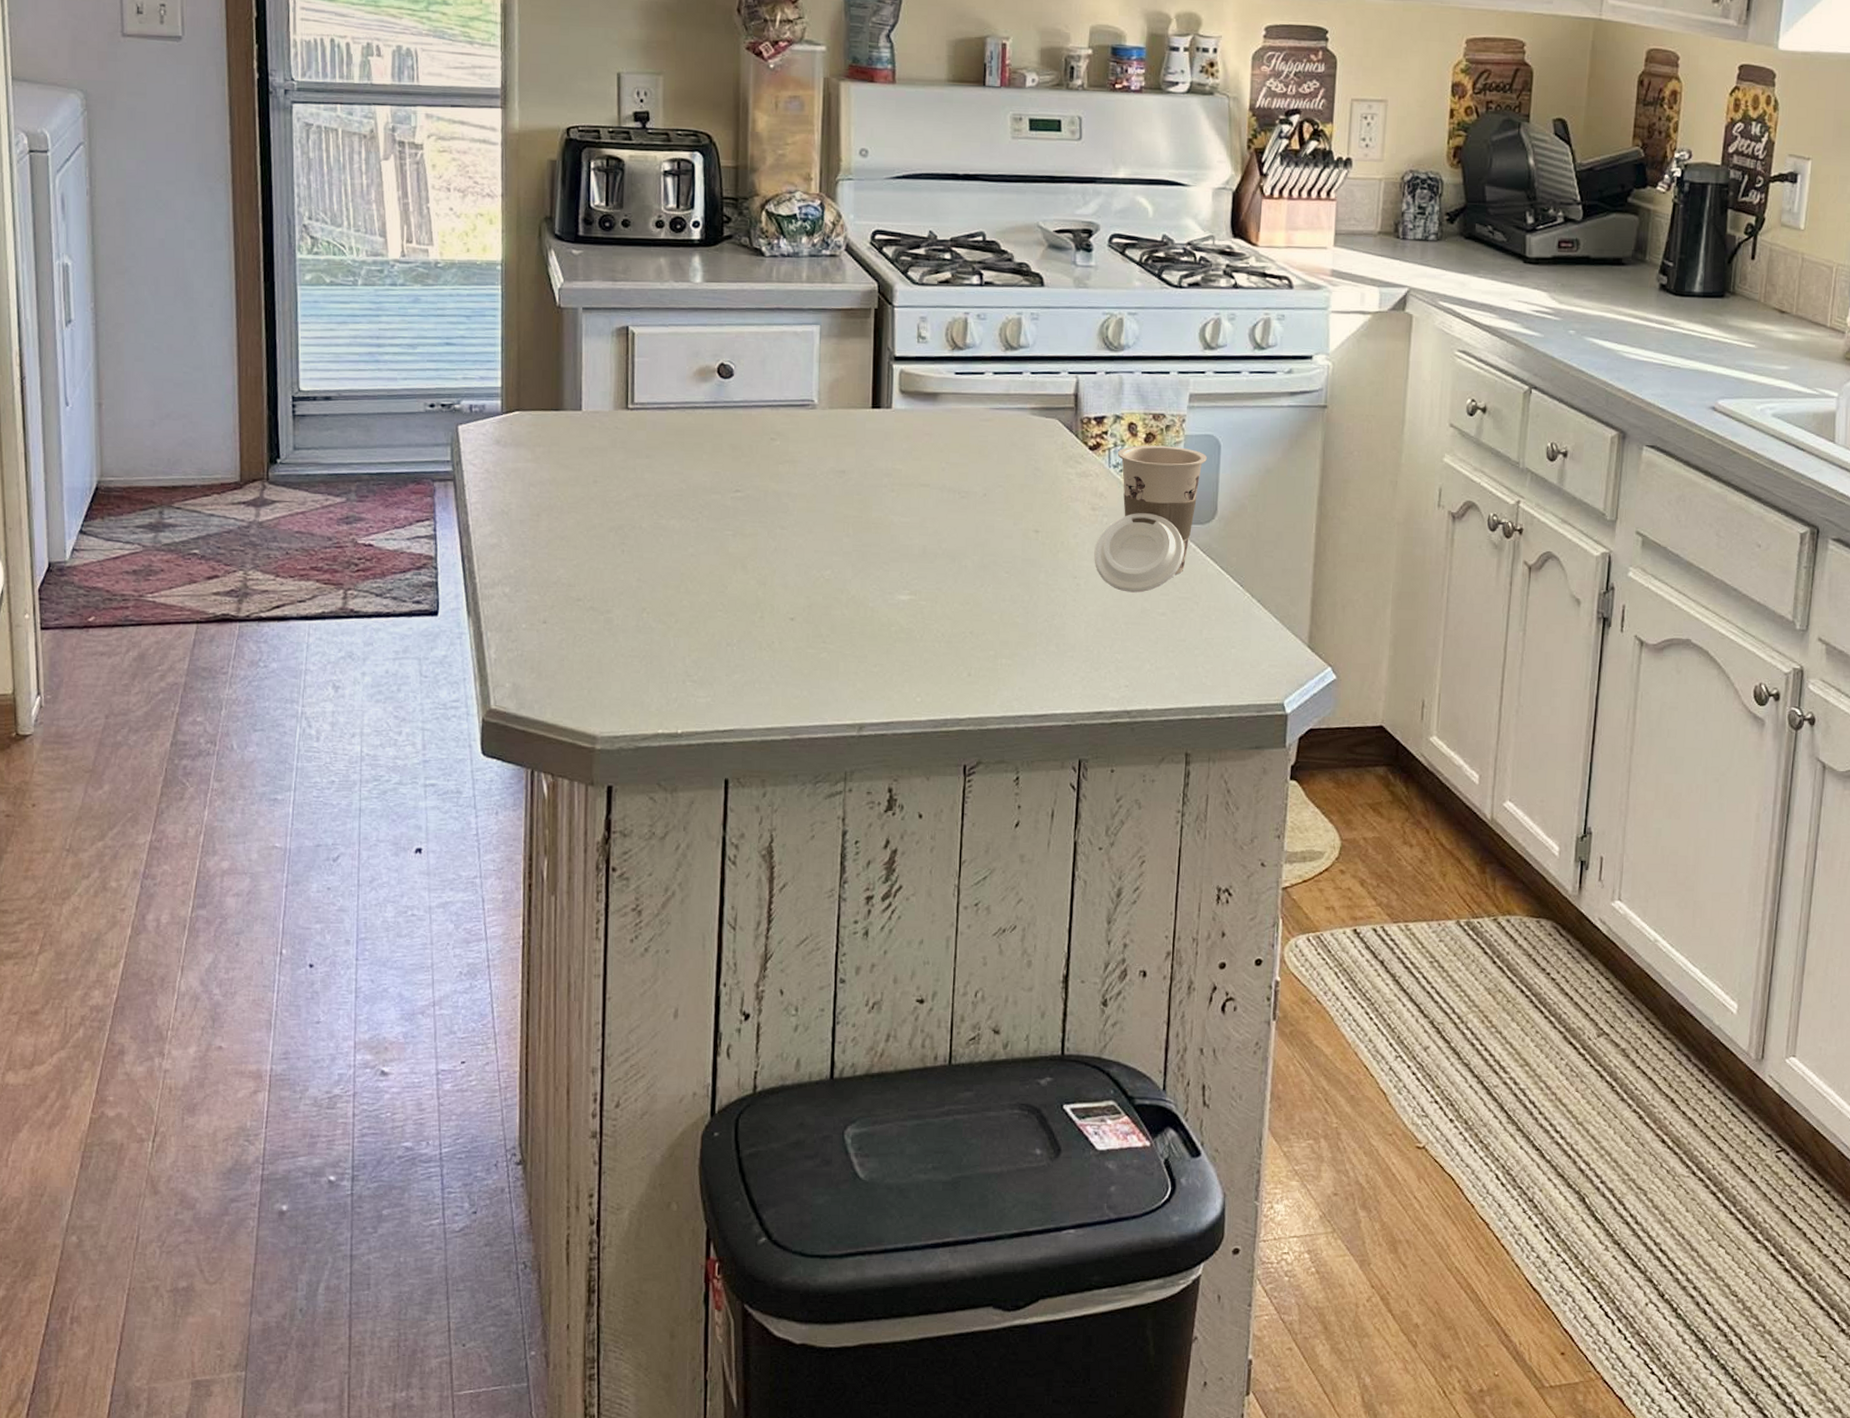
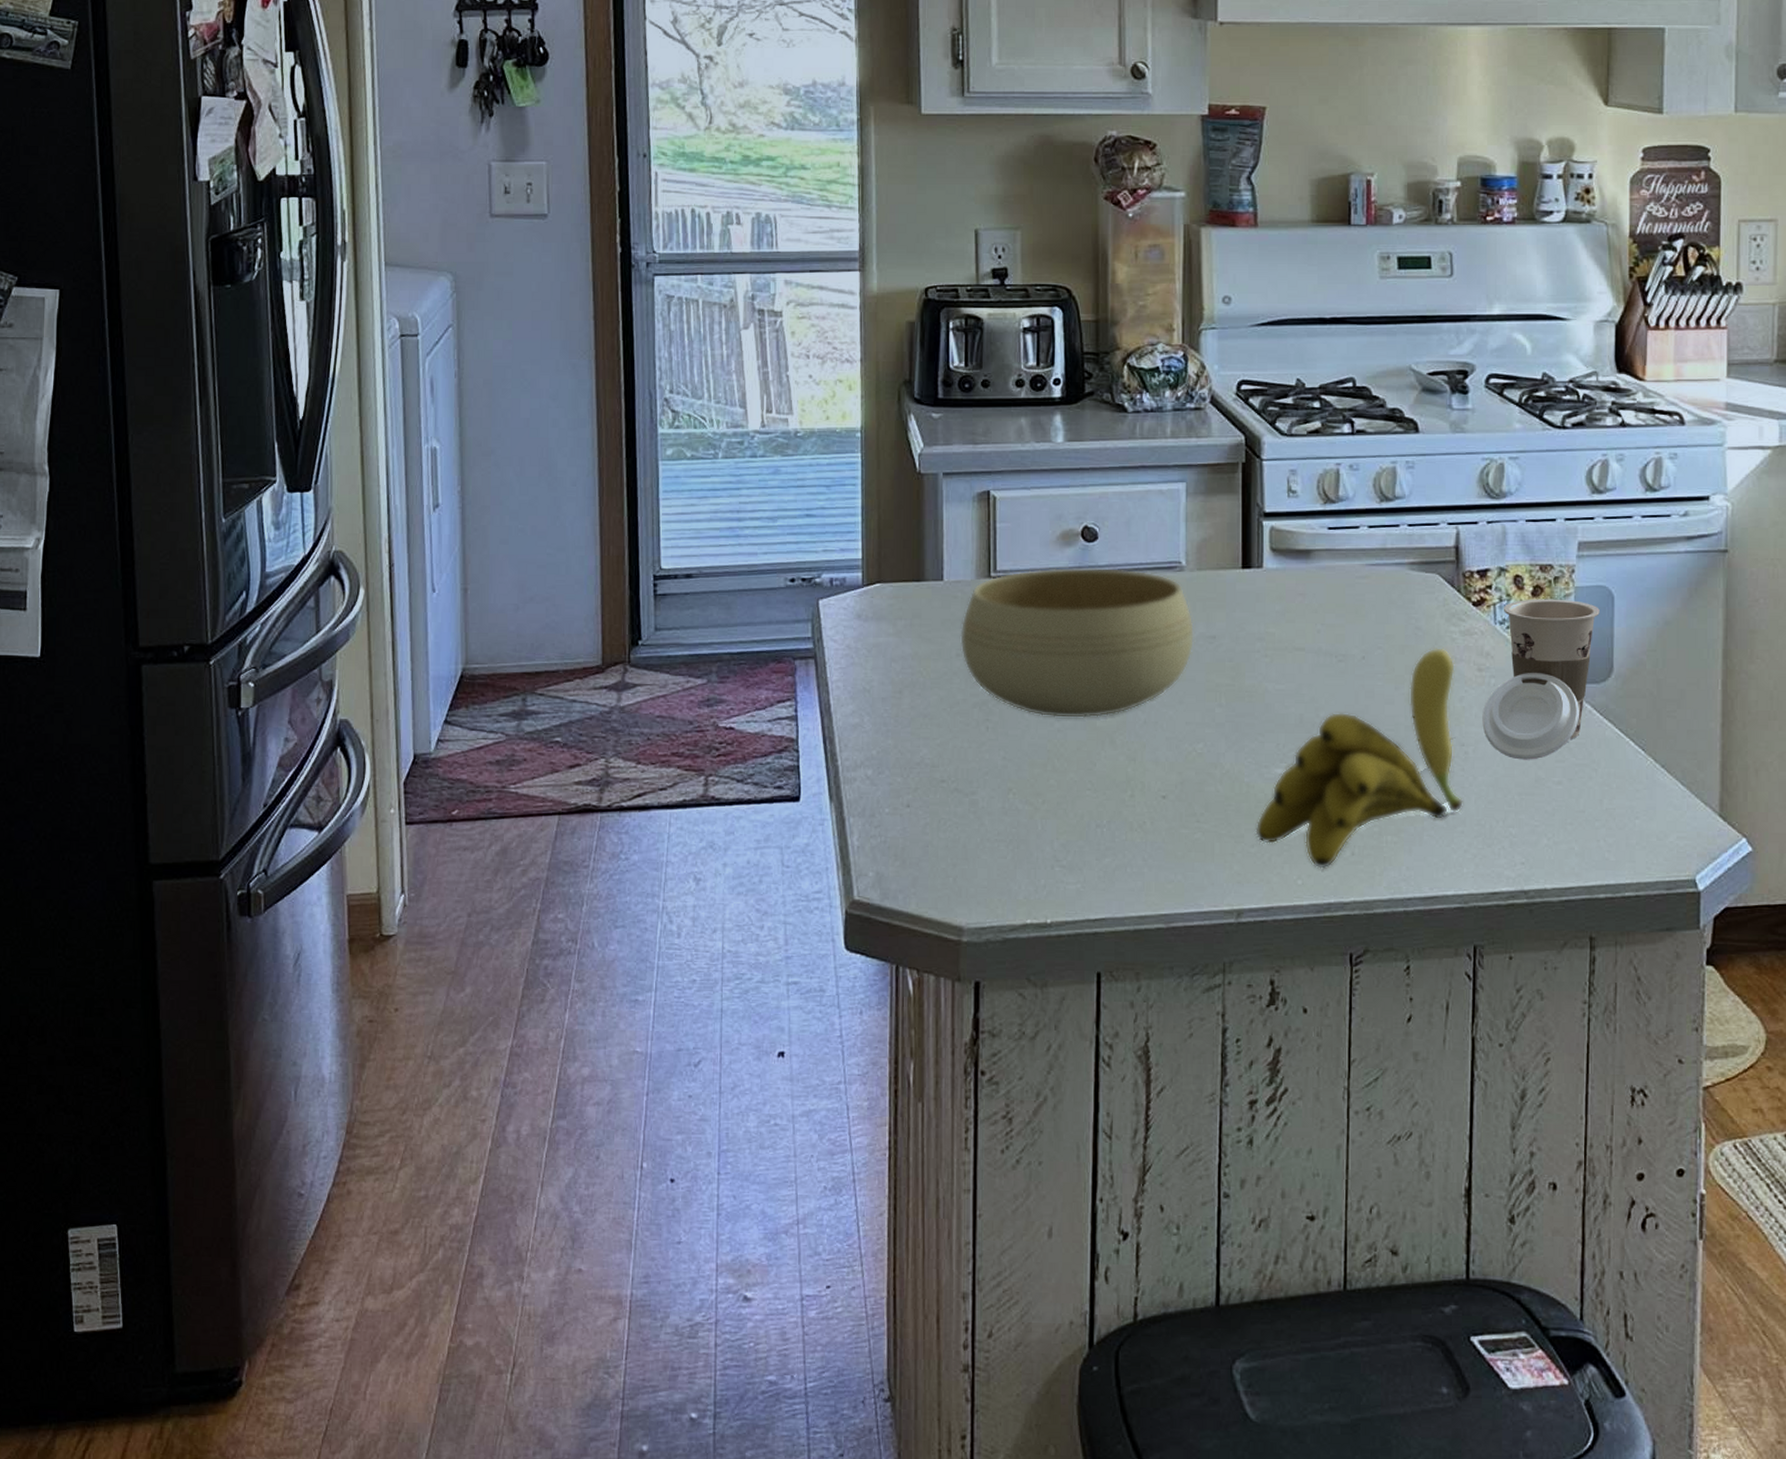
bowl: none [597,401,825,545] -> present [960,567,1195,719]
banana: none [878,487,1074,688] -> present [1255,648,1463,869]

